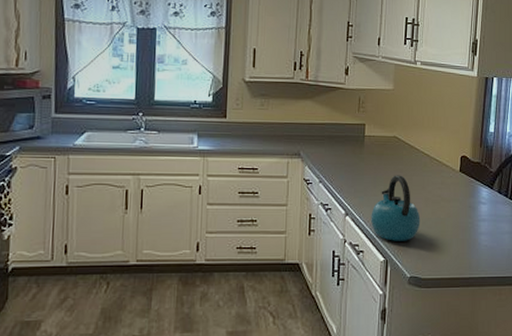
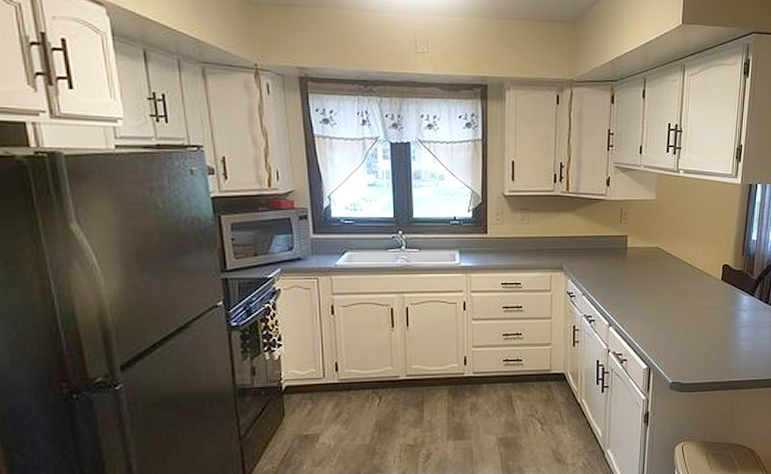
kettle: present [371,175,421,241] -> none [634,285,683,349]

